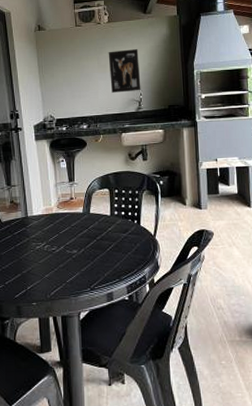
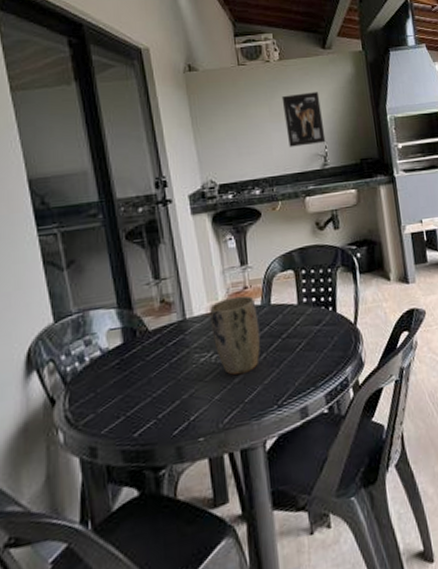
plant pot: none [45,204,81,262] -> present [210,295,261,375]

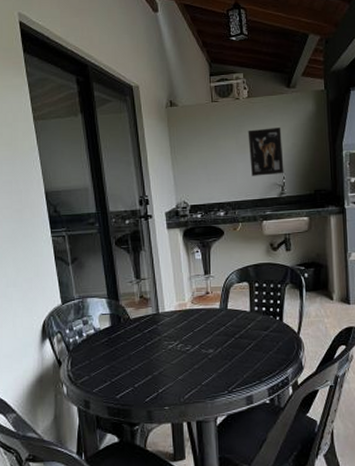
plant pot: present [210,295,261,375] -> none [178,299,217,363]

